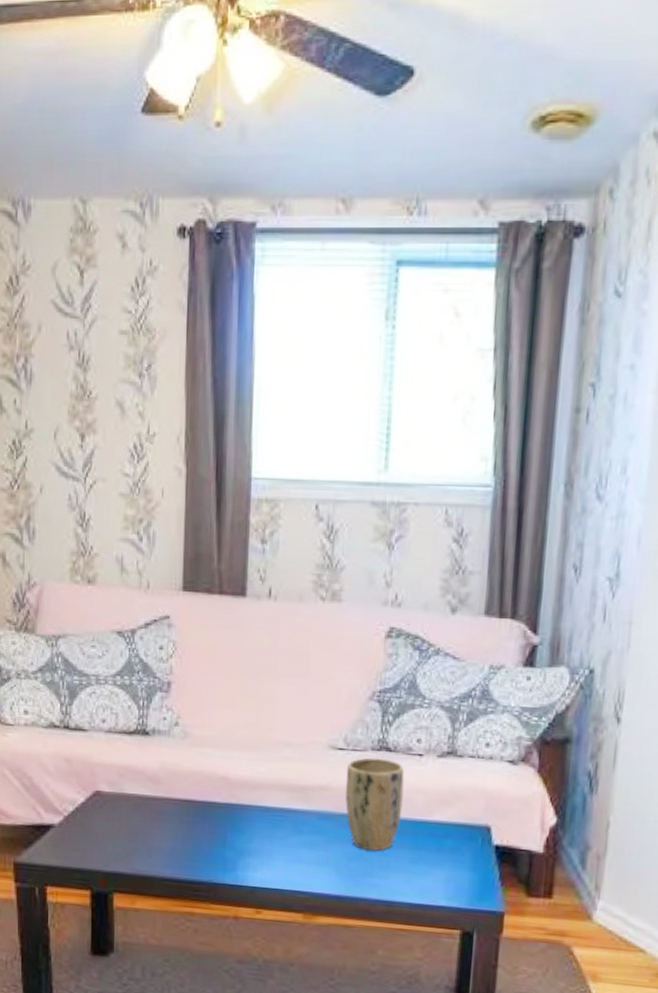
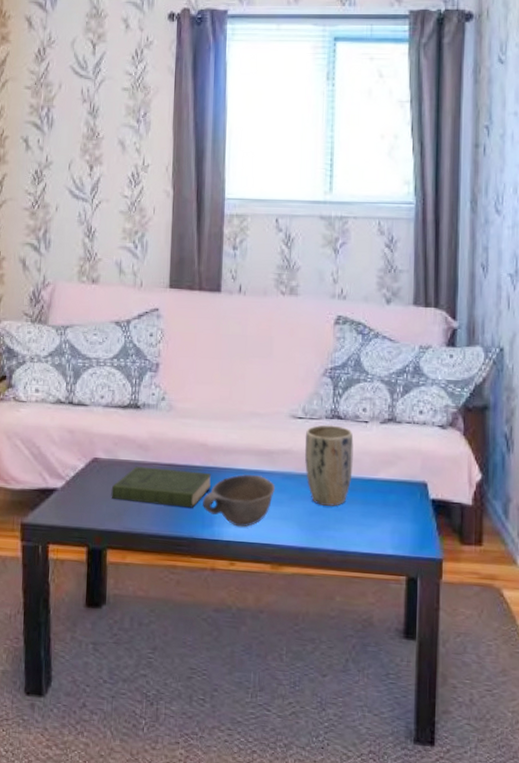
book: none [117,801,235,850] -> present [111,466,212,508]
bowl: none [223,812,310,872] -> present [202,473,276,527]

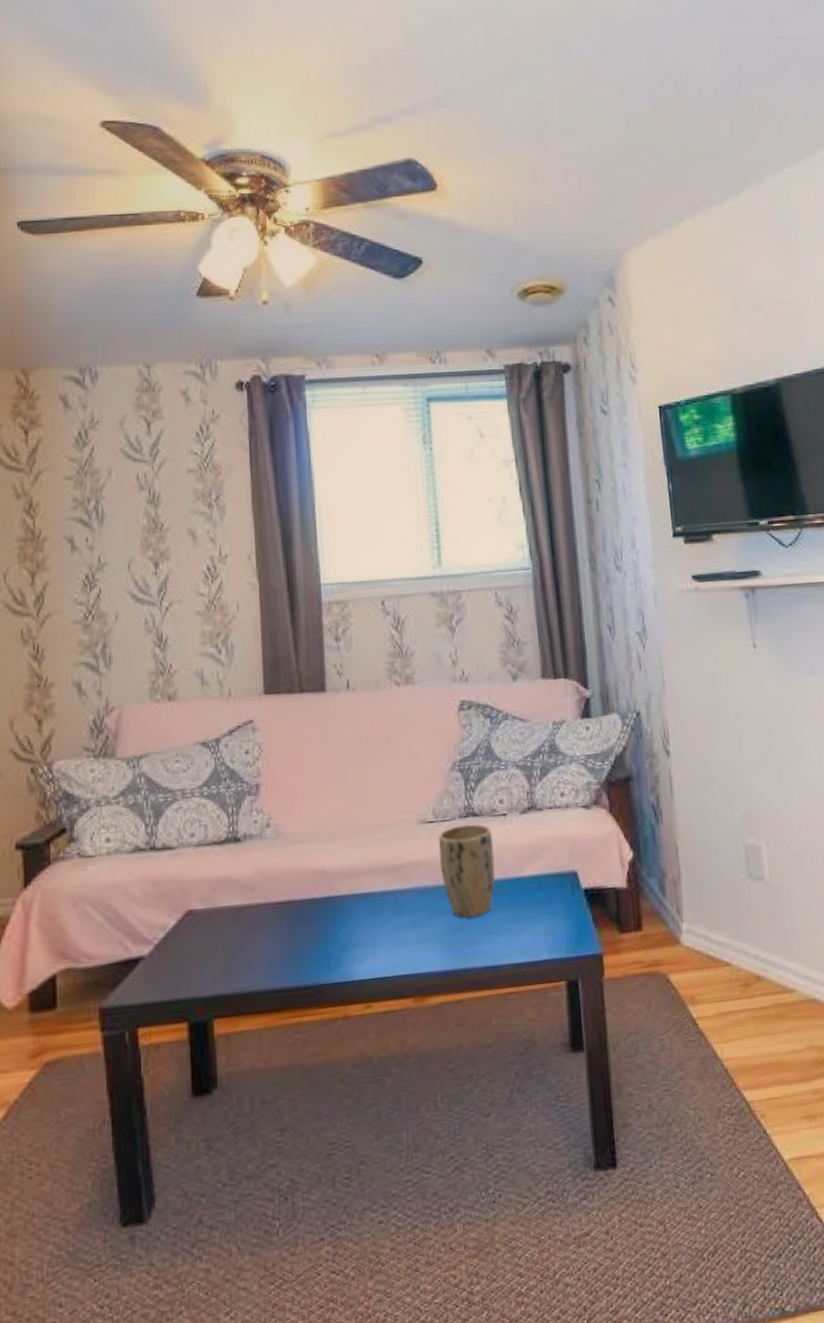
book: present [111,466,212,508] -> none [213,904,336,956]
bowl: present [202,473,276,527] -> none [325,895,411,961]

